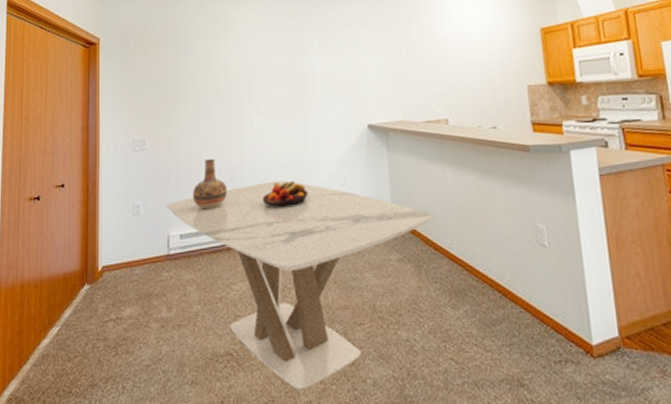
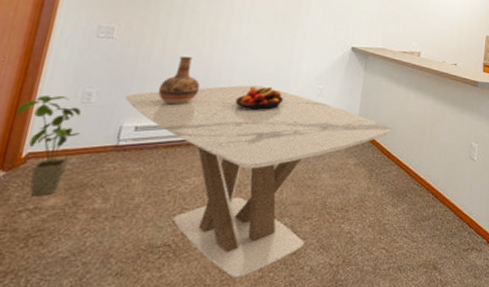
house plant: none [87,210,137,307] -> present [16,94,81,196]

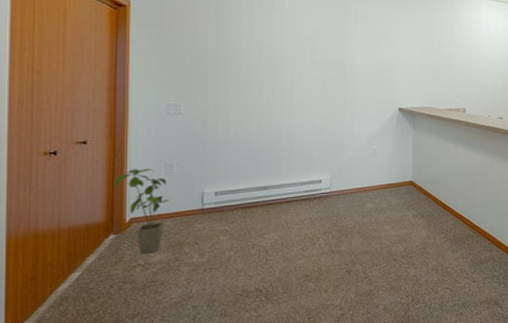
dining table: present [125,85,392,278] -> none [202,149,445,316]
vase: present [158,57,200,105] -> none [229,127,265,171]
fruit bowl: present [235,86,284,111] -> none [298,149,342,172]

